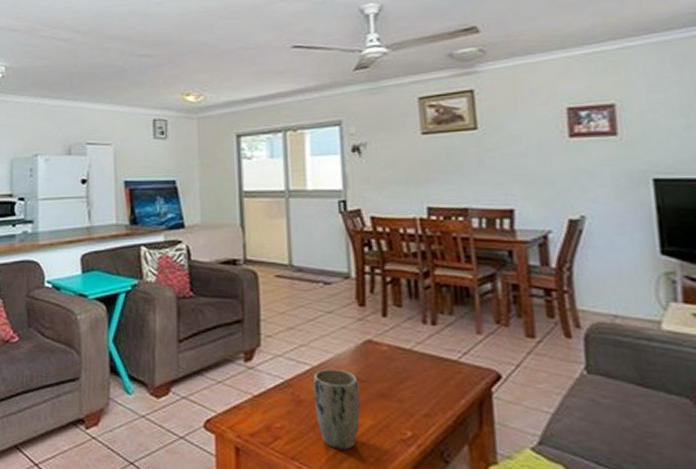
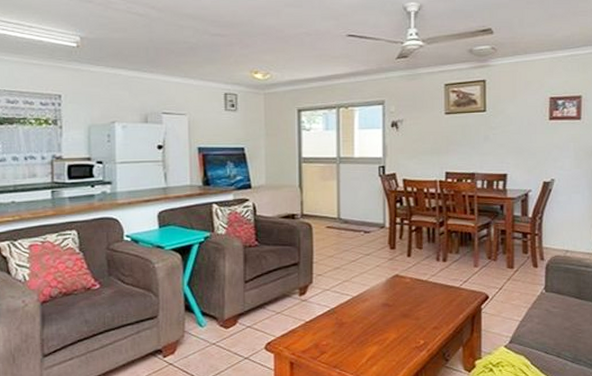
plant pot: present [314,369,360,450] -> none [353,298,387,358]

